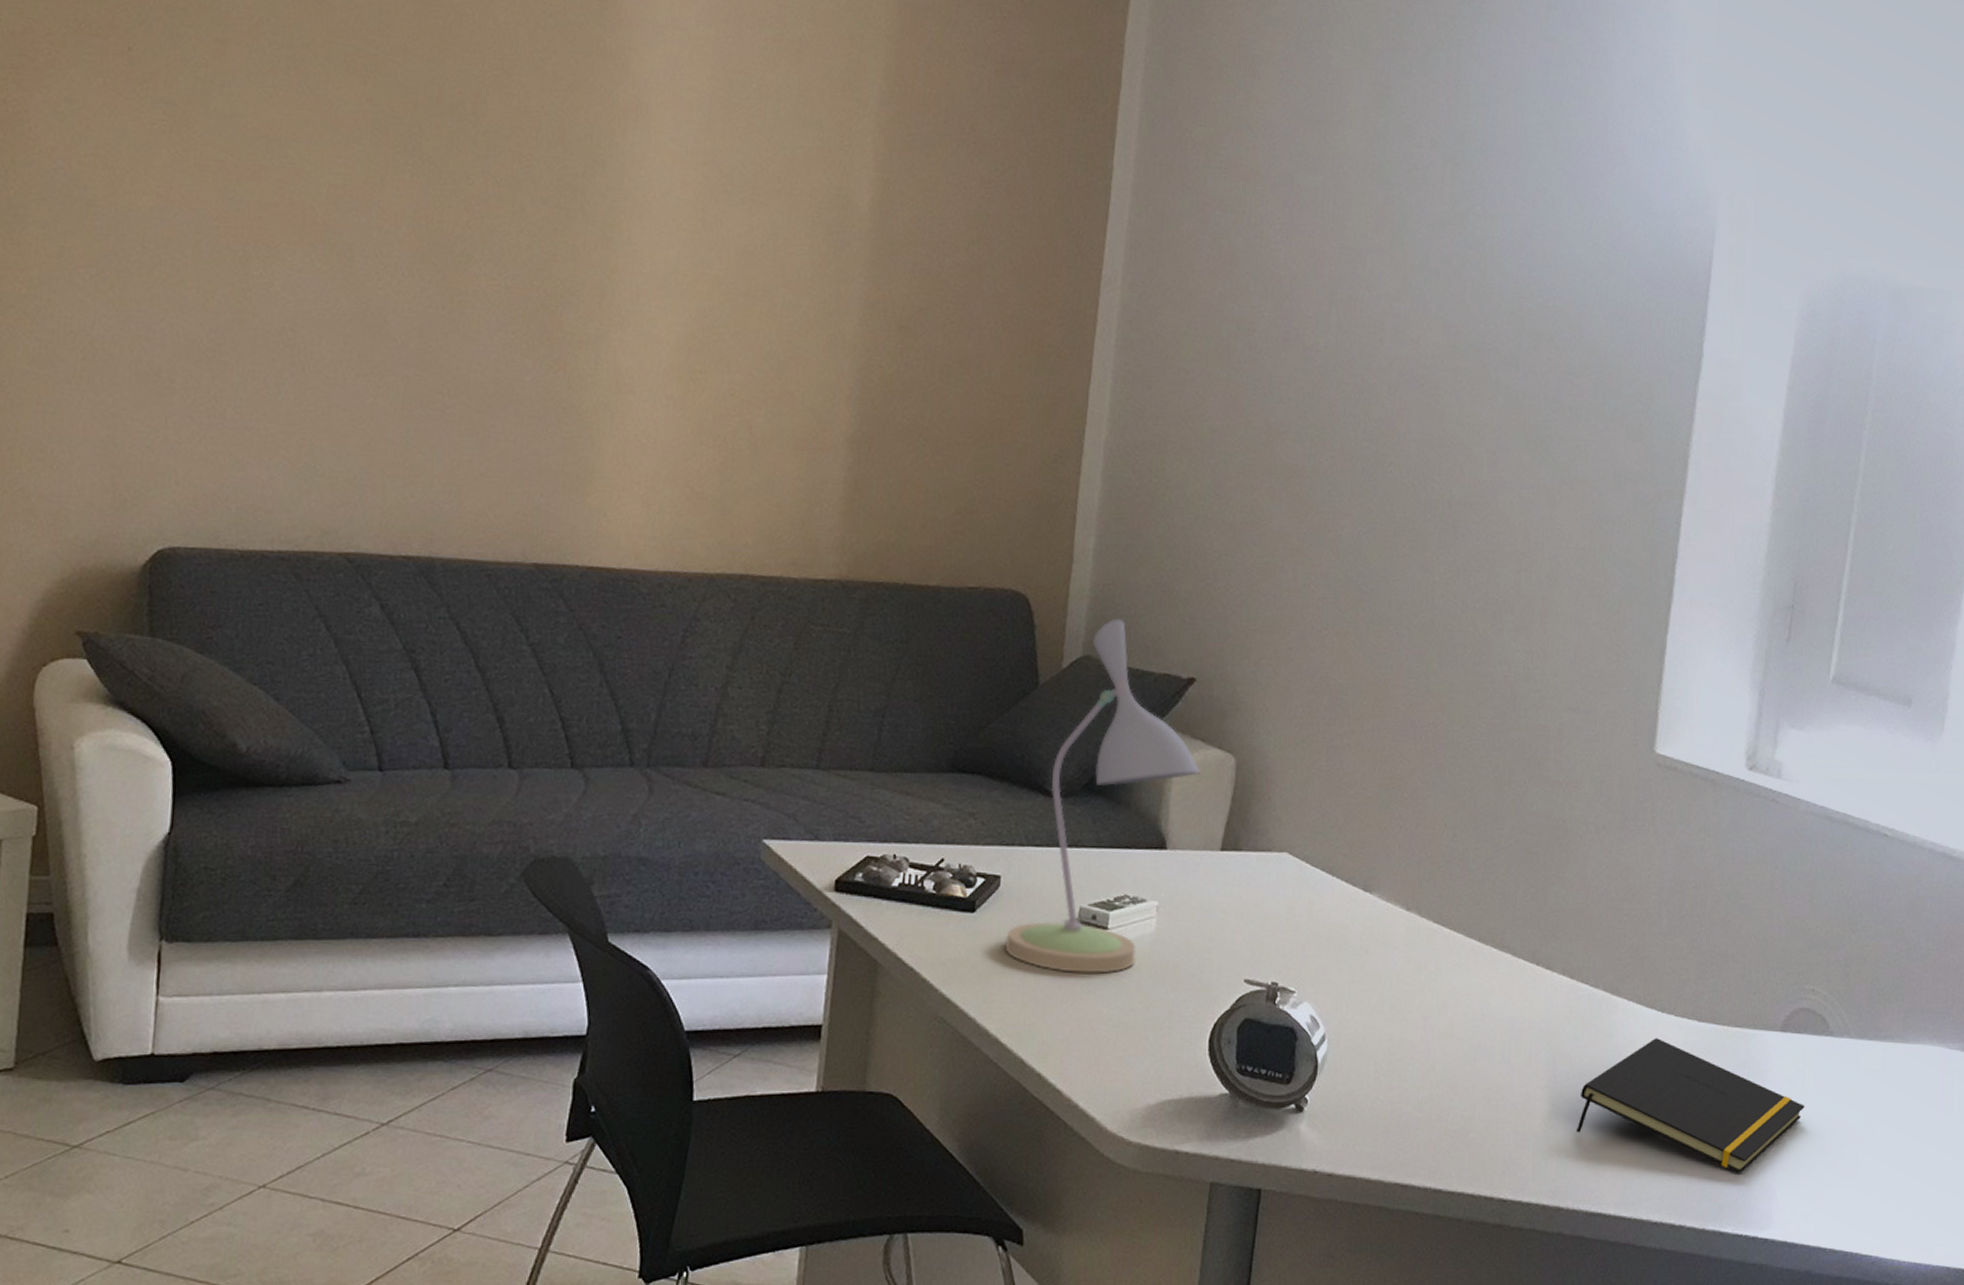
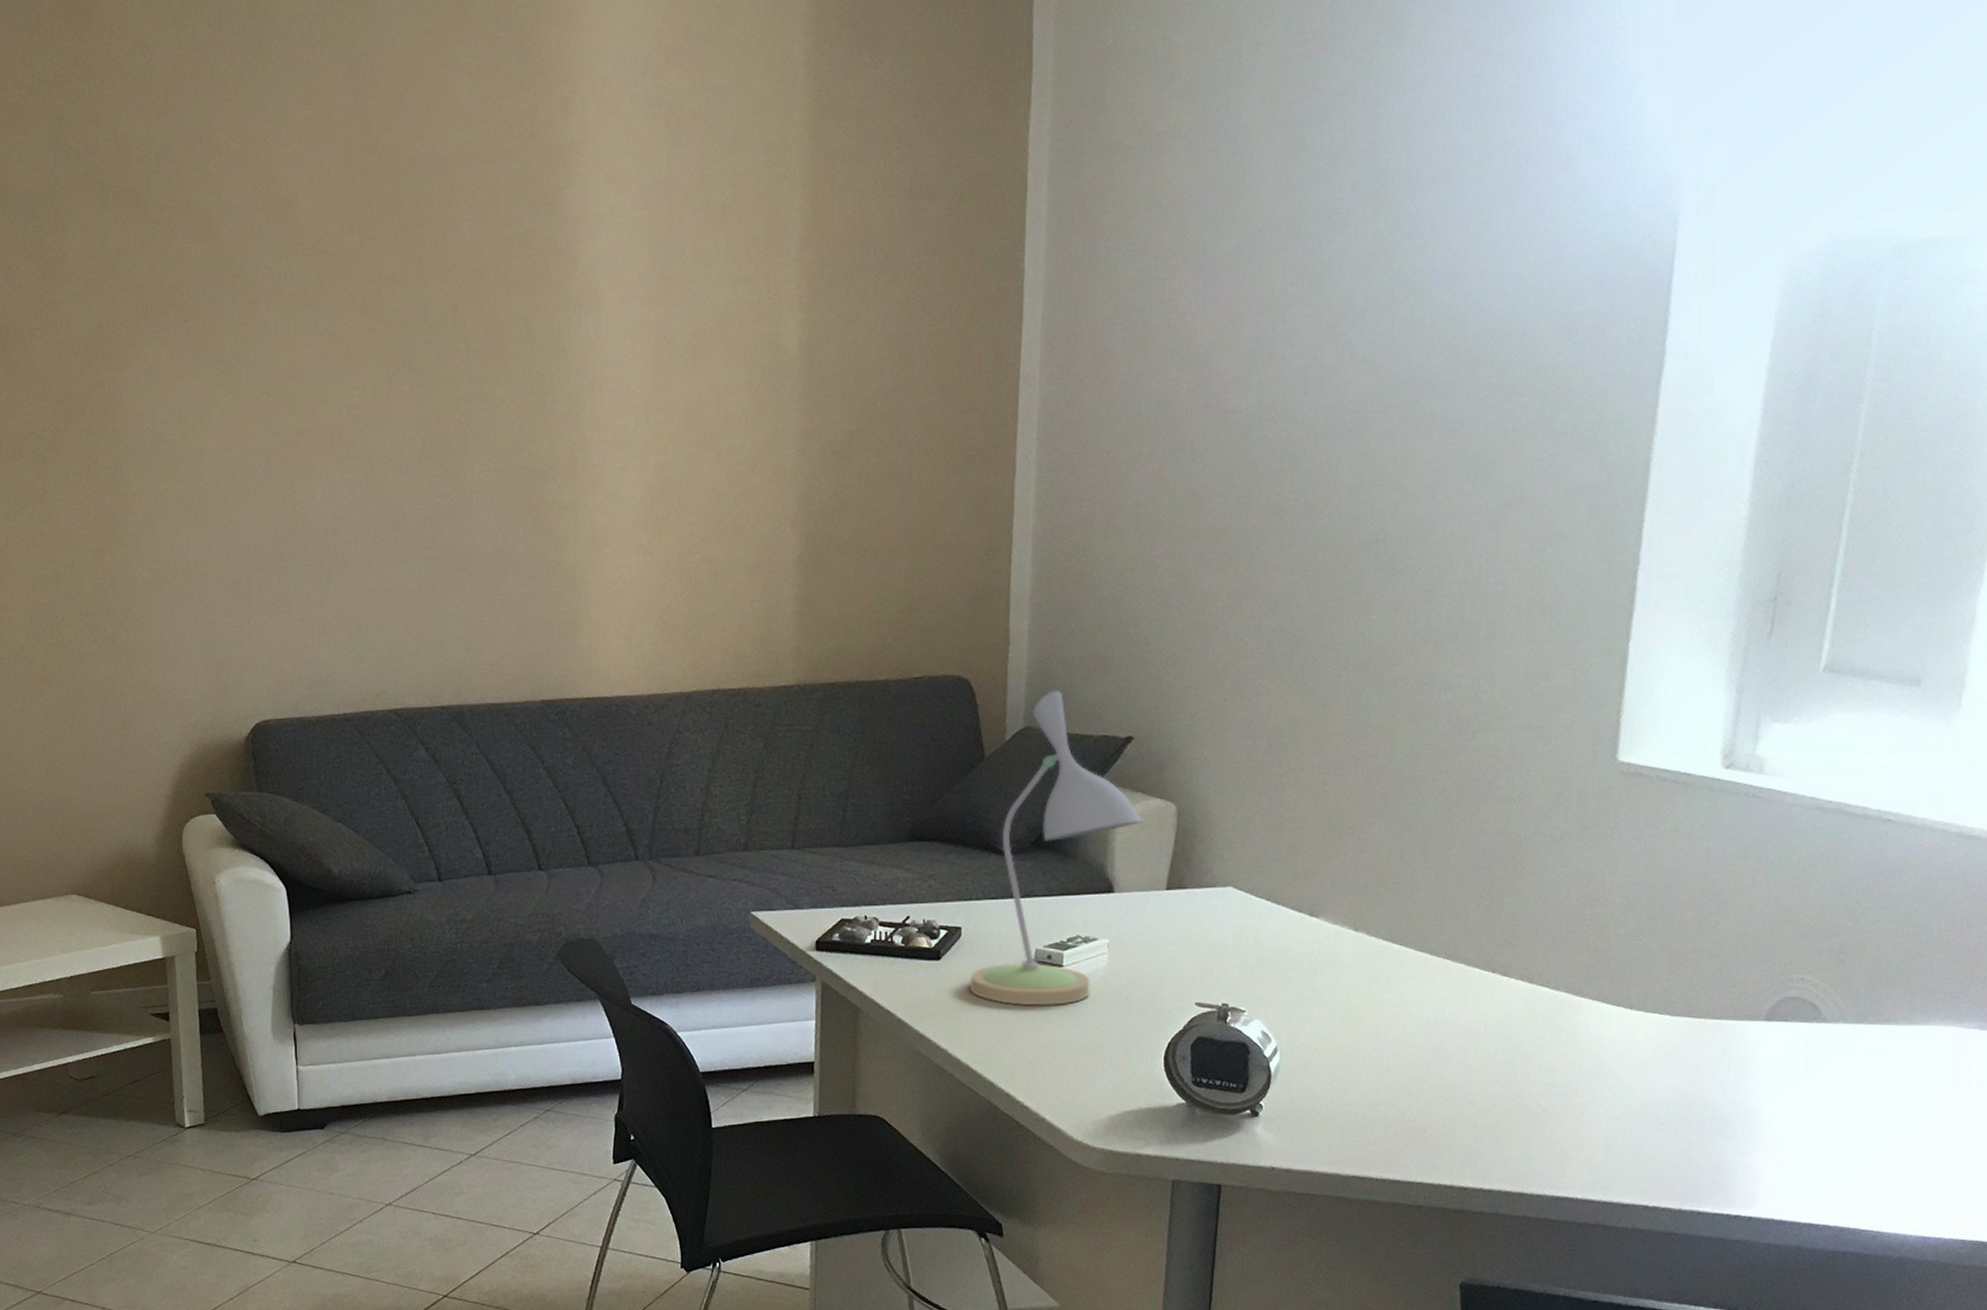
notepad: present [1575,1038,1805,1173] -> none [1538,1034,1794,1157]

